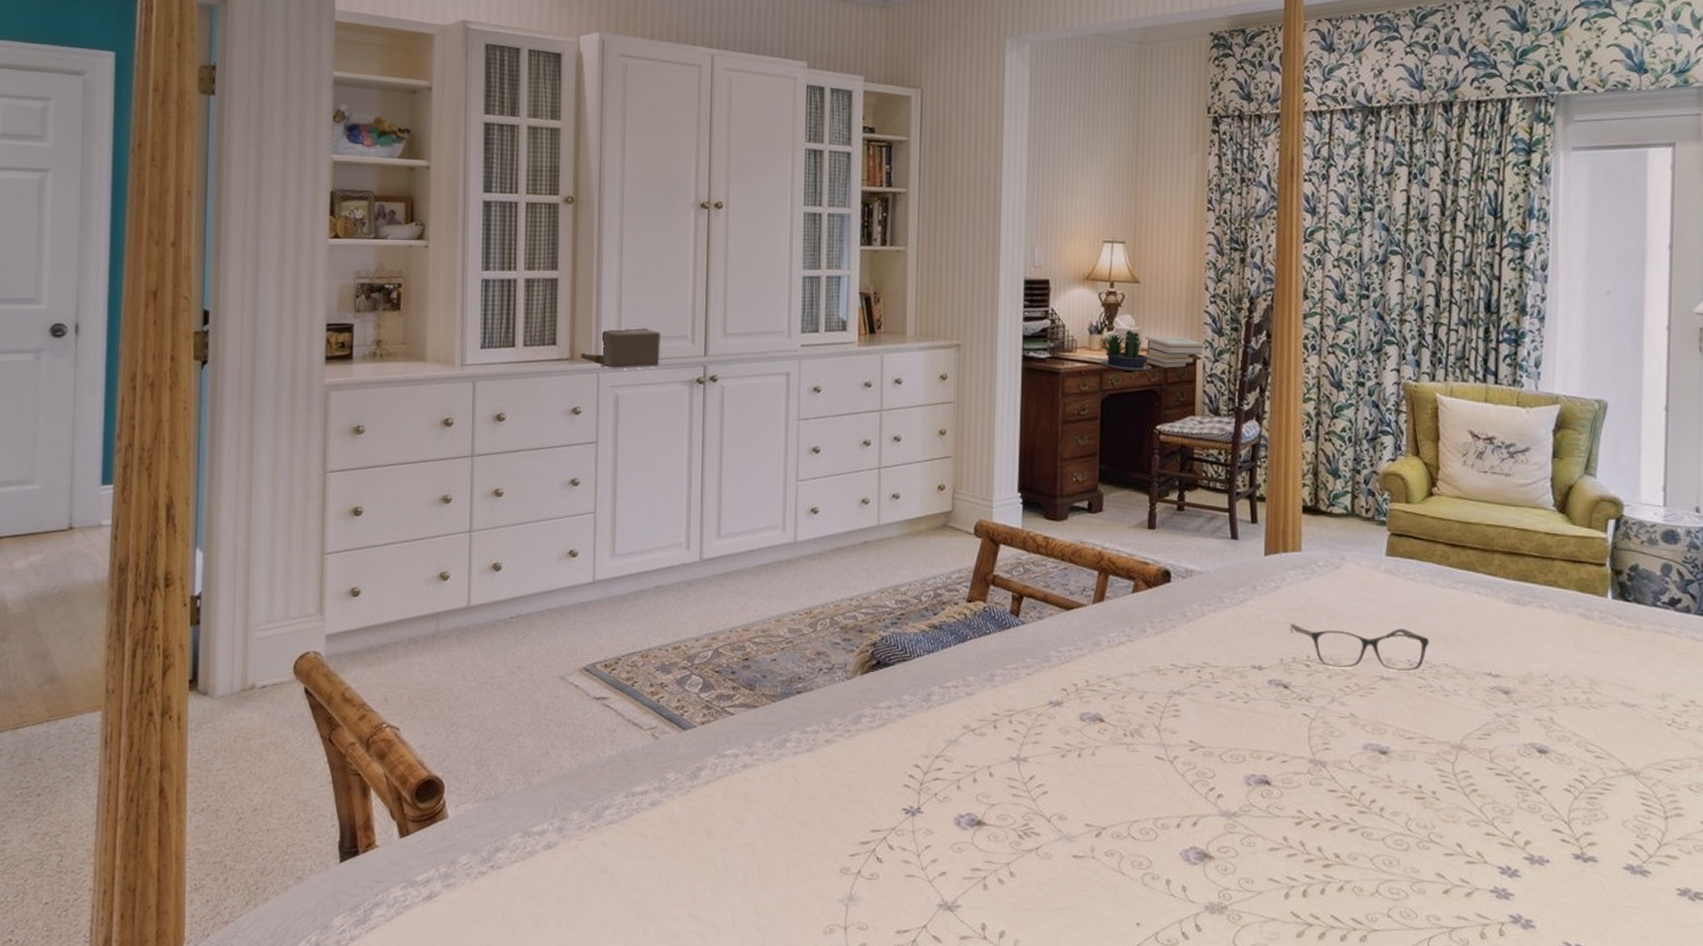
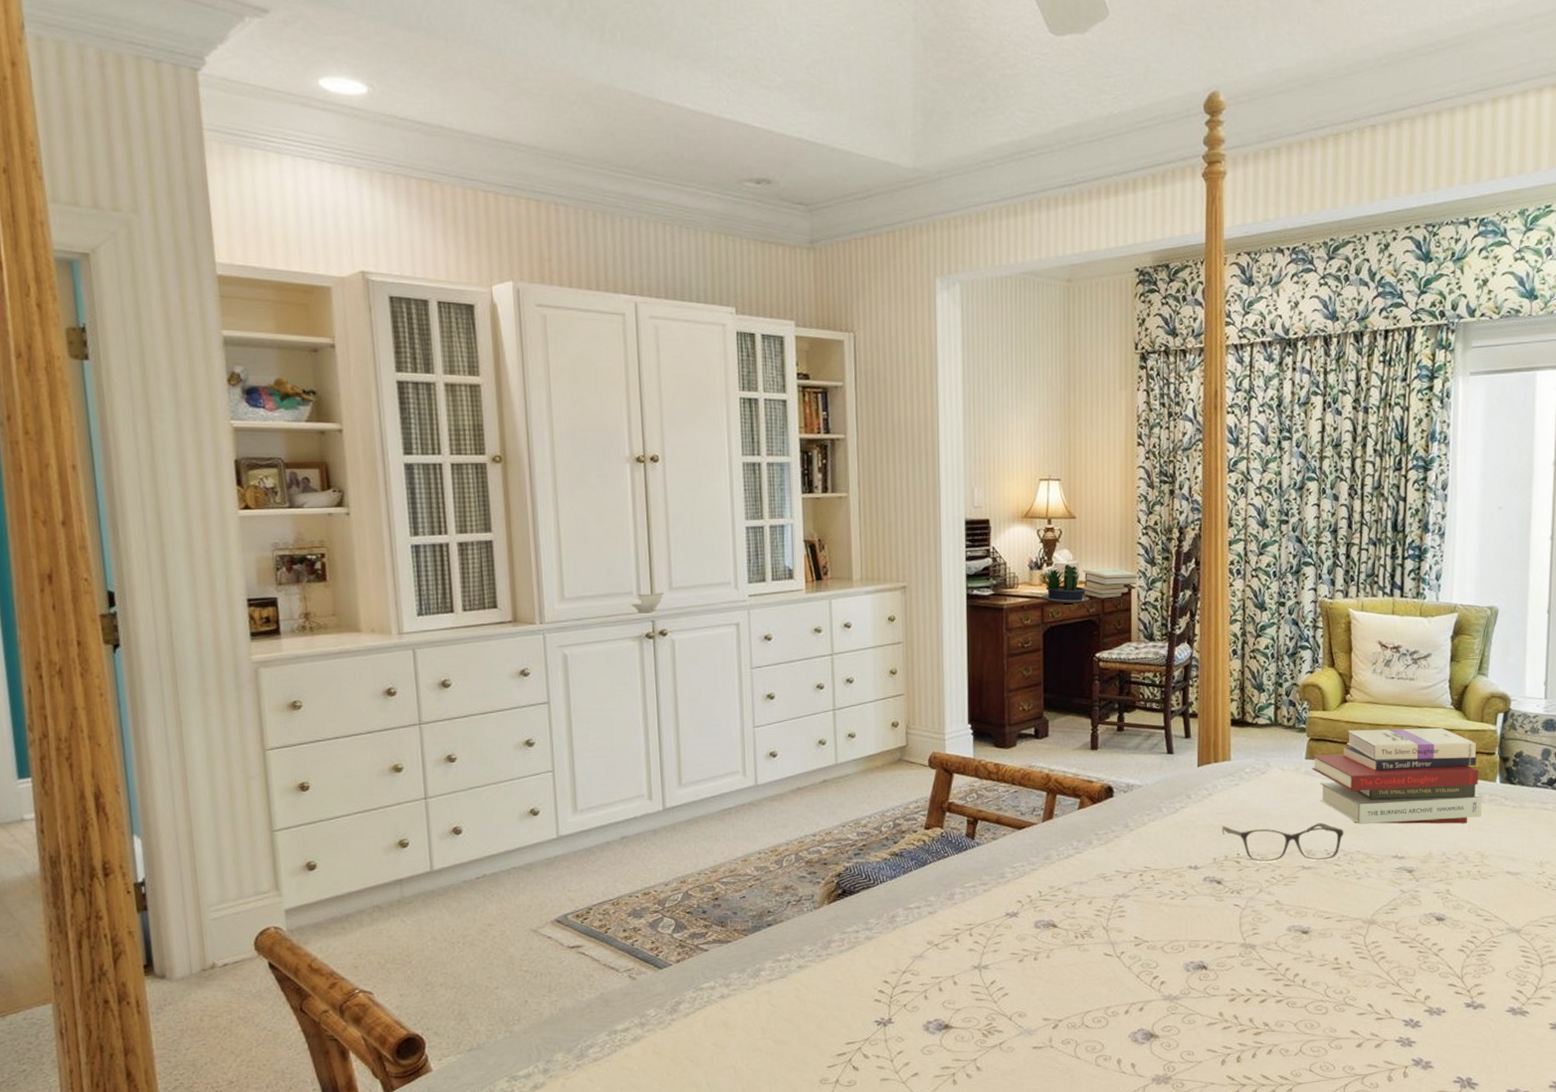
jewelry box: present [580,326,661,369] -> none [523,585,607,629]
bowl: none [684,336,718,358] -> present [630,590,664,614]
books: none [1392,526,1591,642] -> present [1311,727,1482,825]

